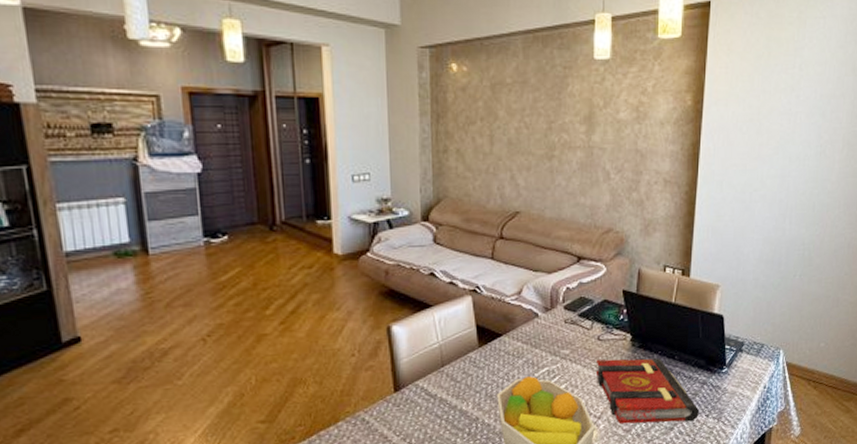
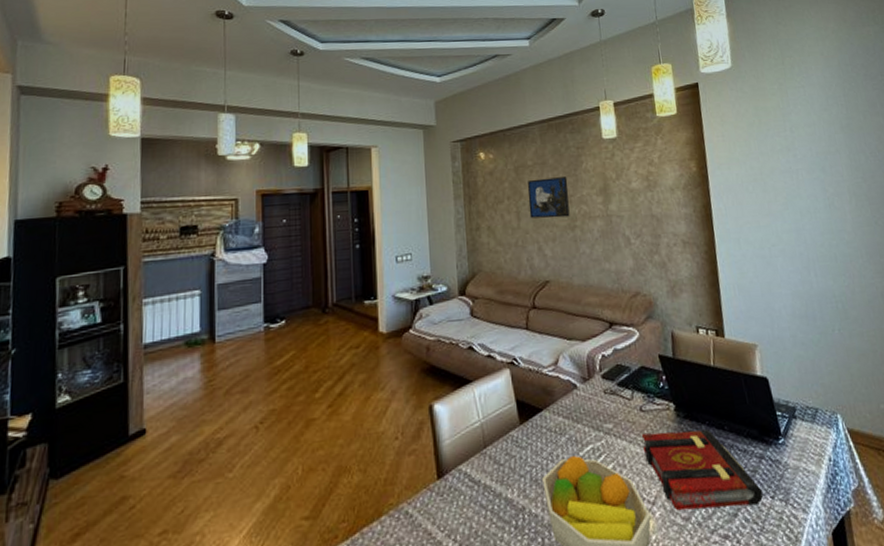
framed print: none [504,100,550,145] -> present [527,177,570,219]

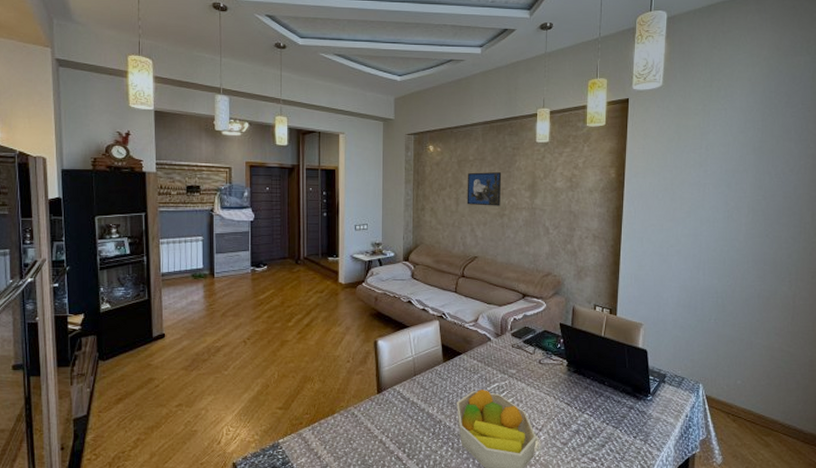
book: present [641,430,763,511] -> none [537,379,627,441]

